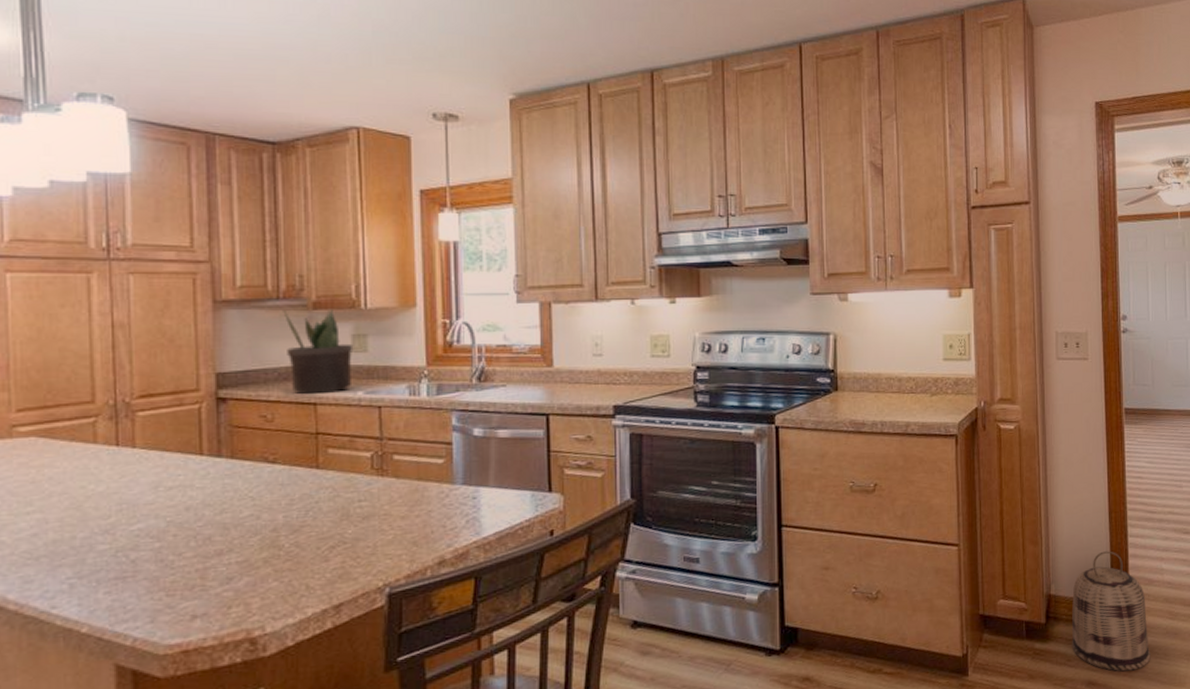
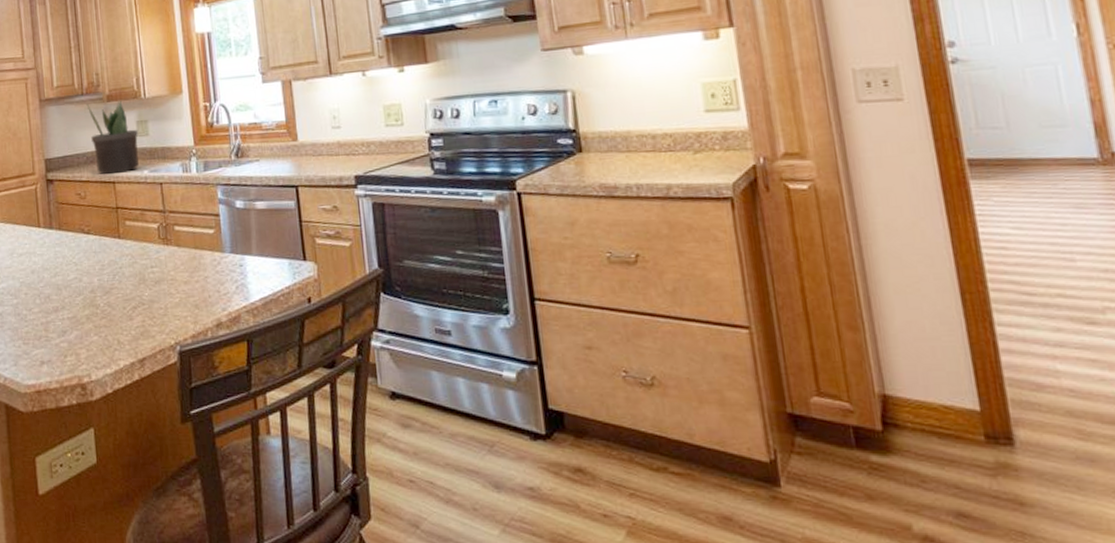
basket: present [1071,551,1151,672] -> none [918,343,1054,505]

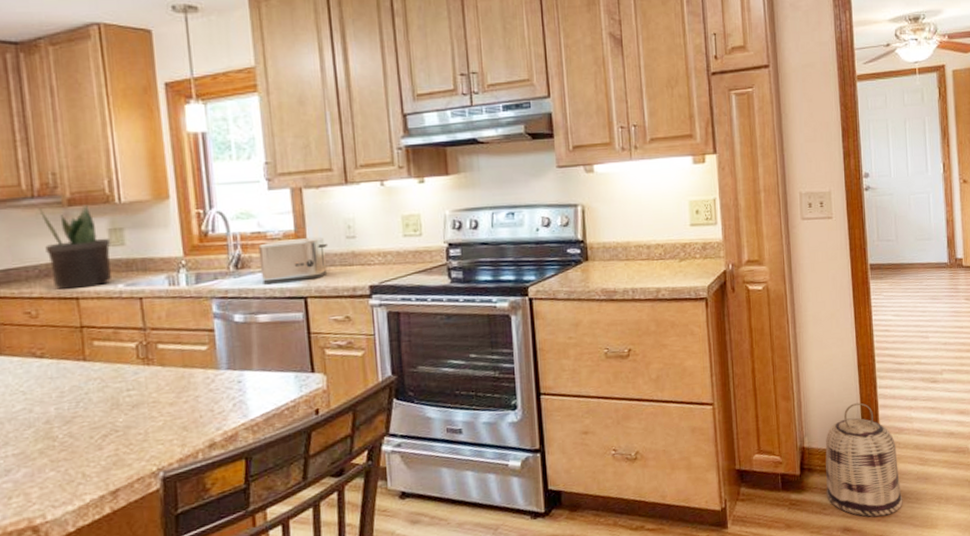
toaster: none [255,126,316,173] -> present [258,236,329,285]
basket: none [918,343,1054,505] -> present [825,402,903,517]

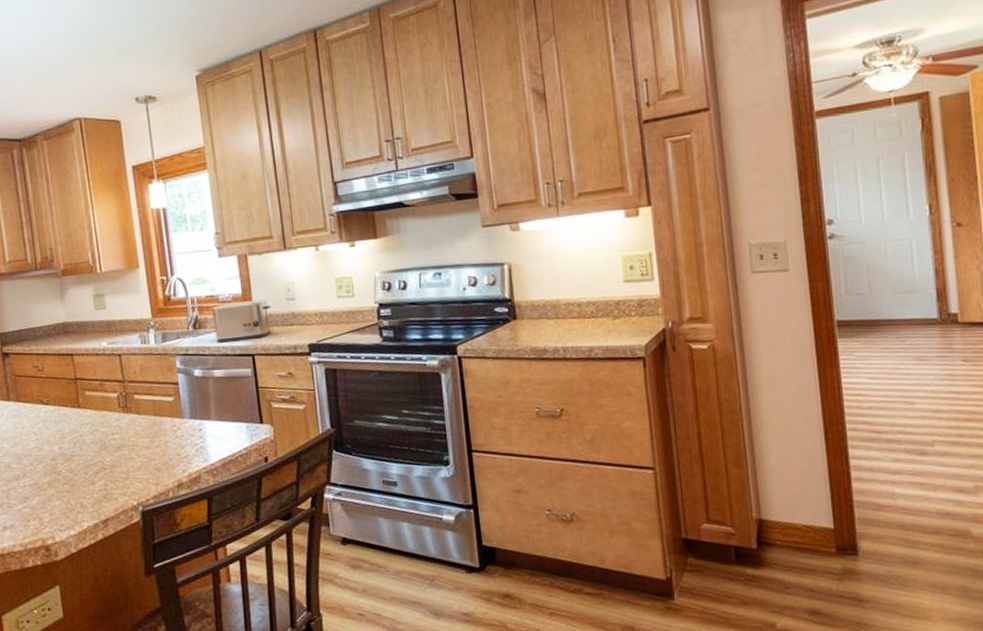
planter: present [38,206,111,290] -> none [41,275,97,348]
basket: present [825,402,903,517] -> none [786,474,885,602]

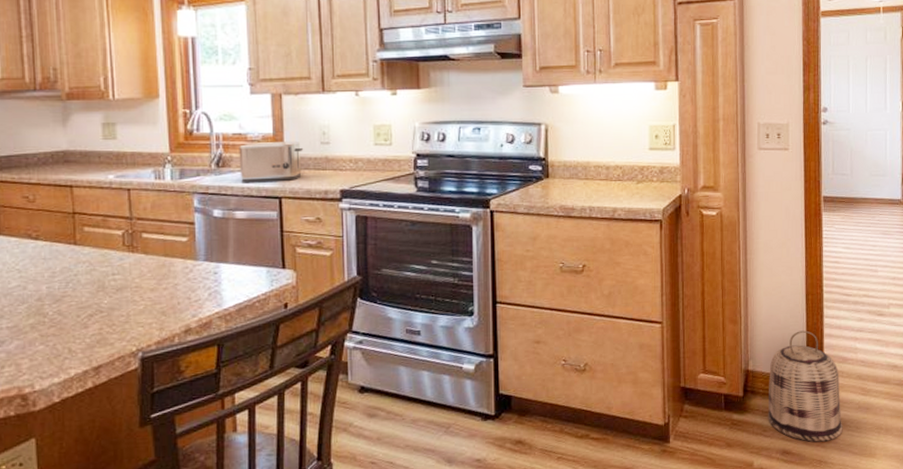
basket: none [786,474,885,602] -> present [767,330,843,442]

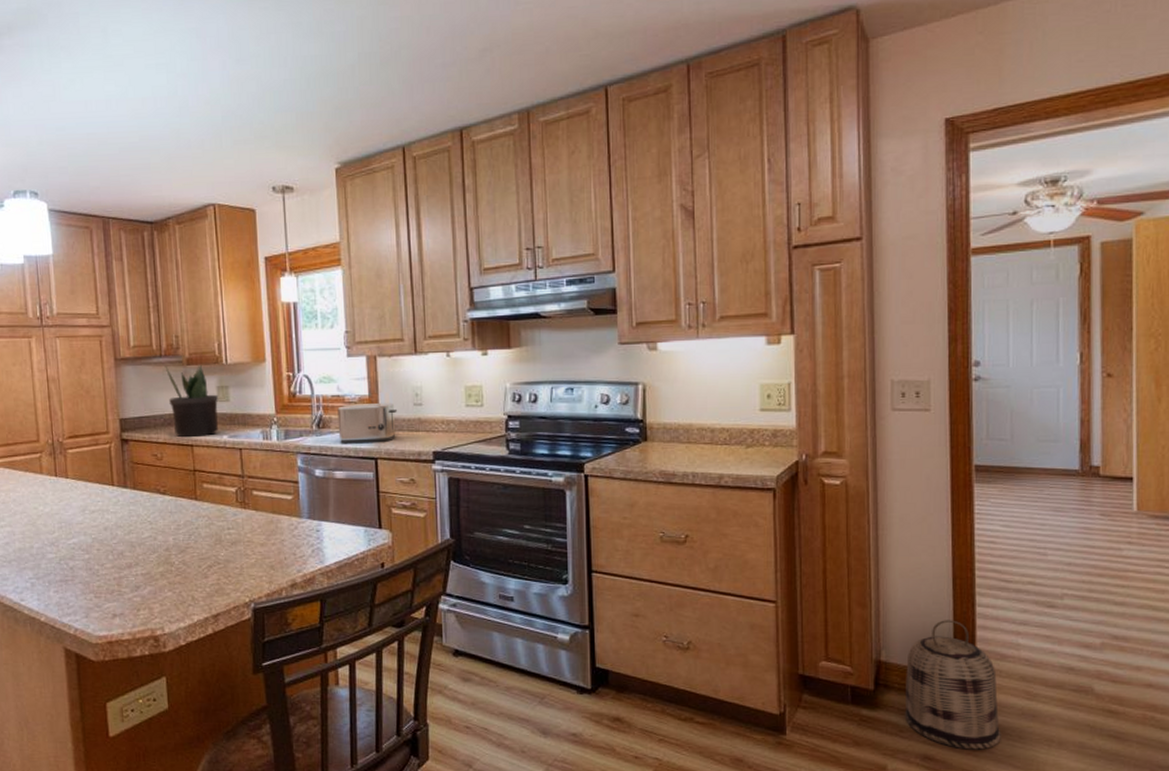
planter: none [40,101,104,178] -> present [165,365,219,438]

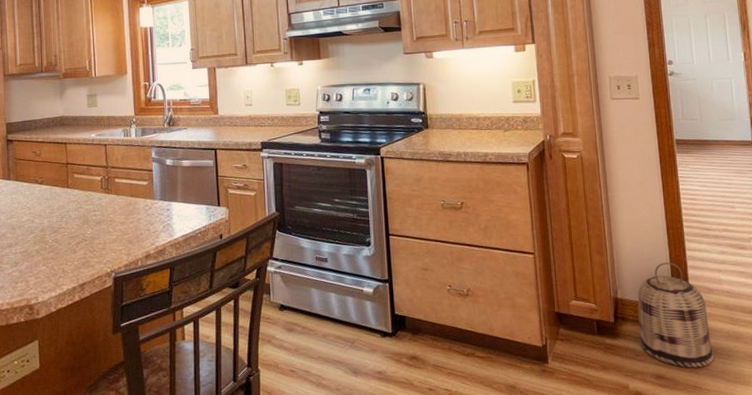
planter: present [165,365,219,438] -> none [45,78,89,137]
toaster: present [337,402,398,444] -> none [184,103,233,138]

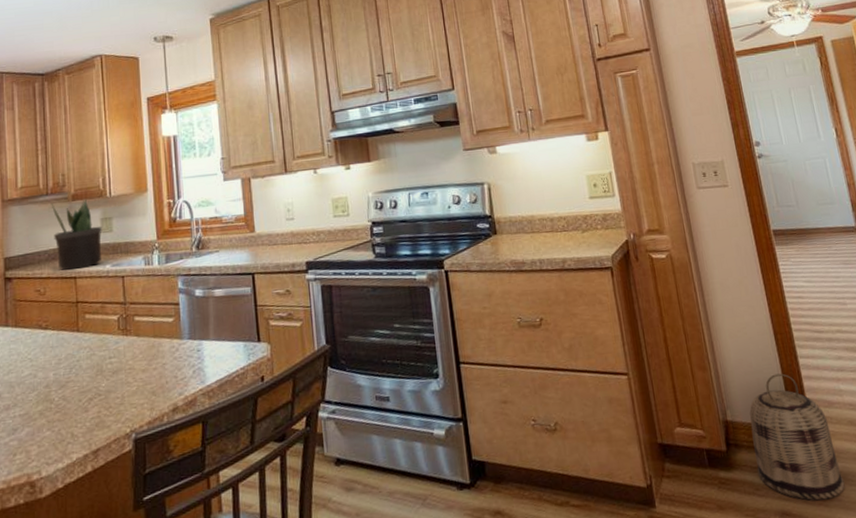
planter: none [45,78,89,137] -> present [51,200,103,271]

